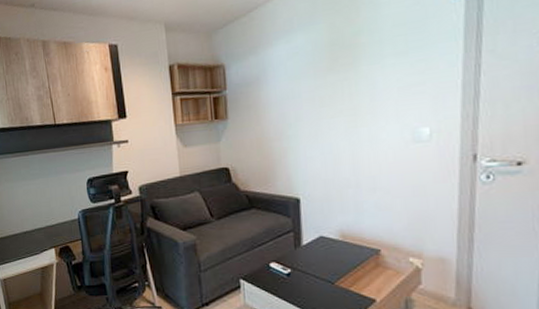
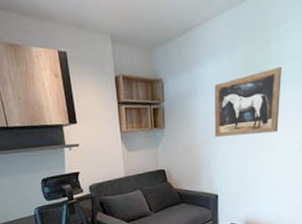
wall art: none [289,38,381,127] -> present [214,66,281,137]

